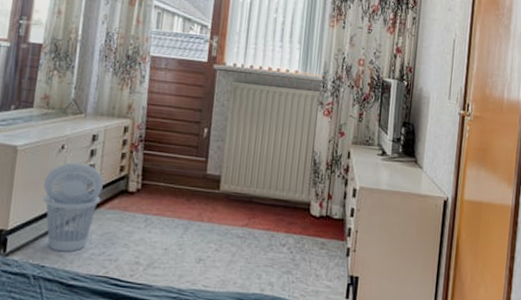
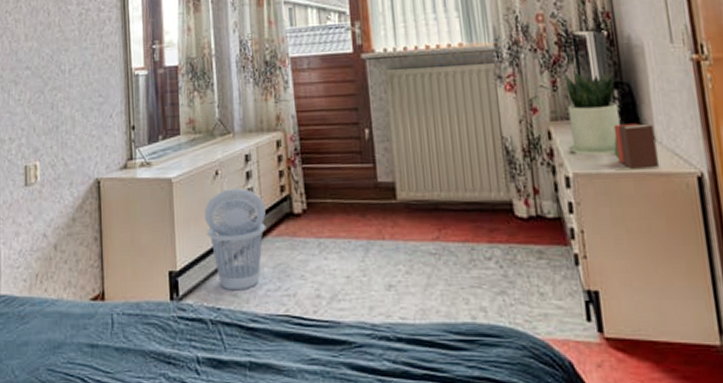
planter: none [360,108,405,177] -> present [564,71,621,156]
books: none [392,154,423,190] -> present [613,123,659,169]

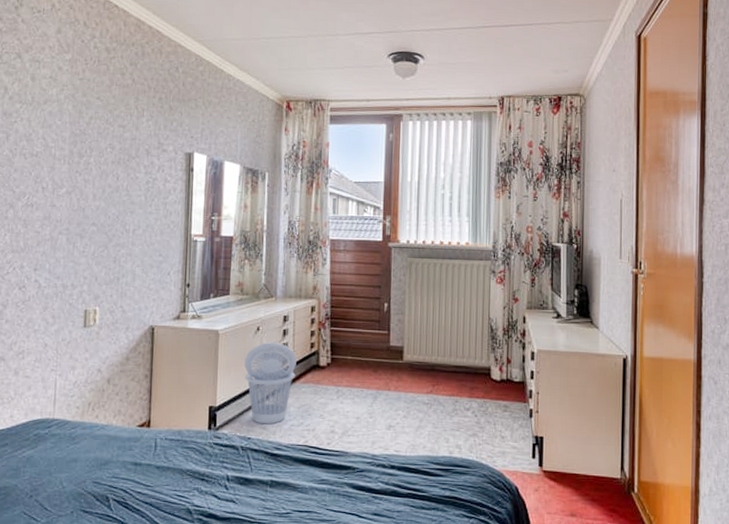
planter: present [564,71,621,156] -> none [536,272,577,338]
books: present [613,123,659,169] -> none [569,316,599,350]

